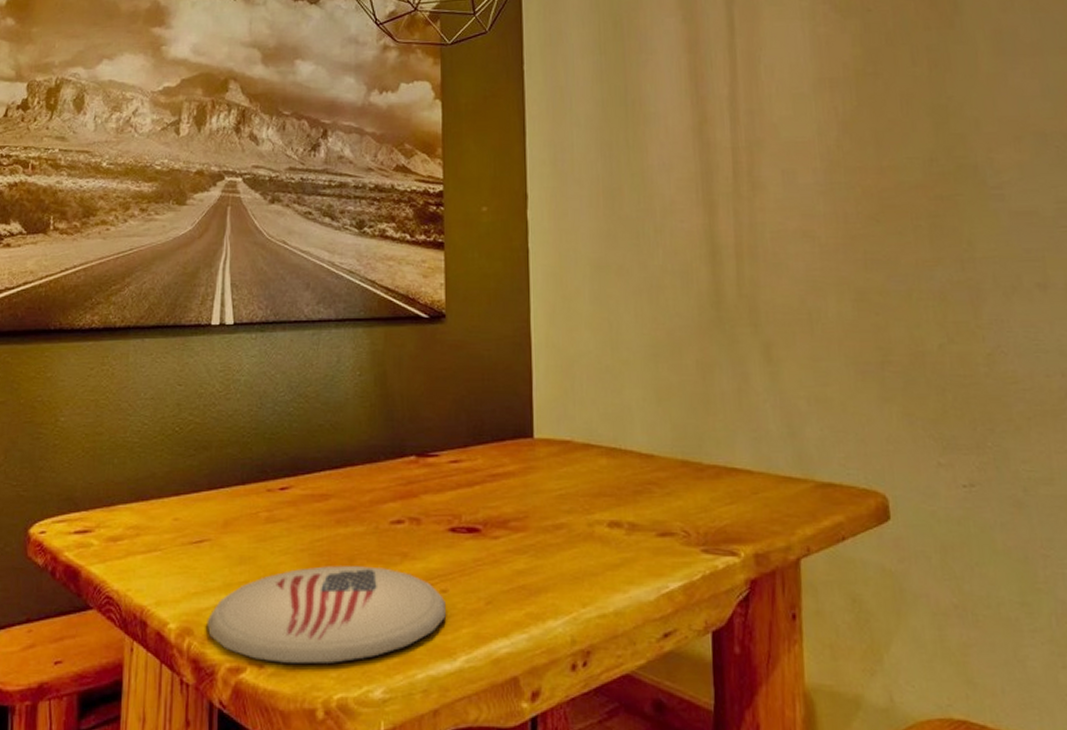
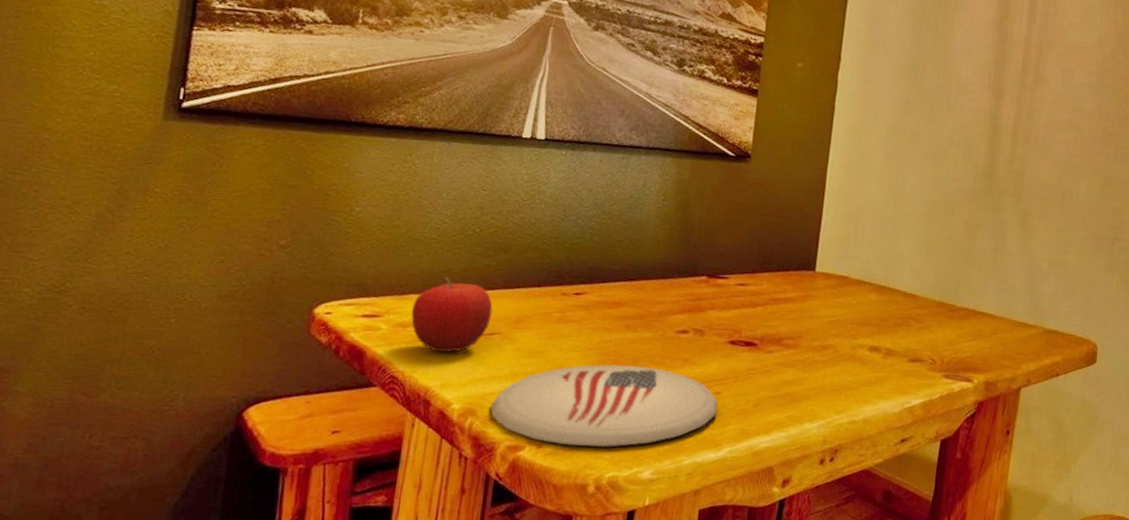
fruit: none [120,483,200,567] -> present [411,277,493,353]

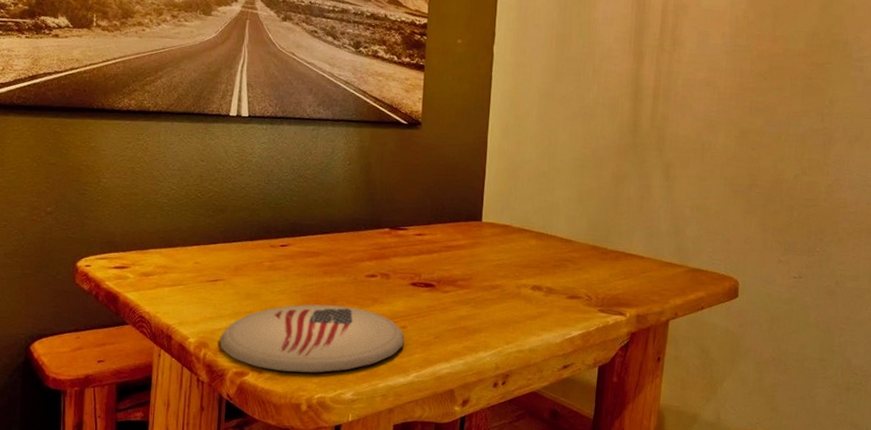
fruit: present [411,277,493,353] -> none [151,234,216,297]

